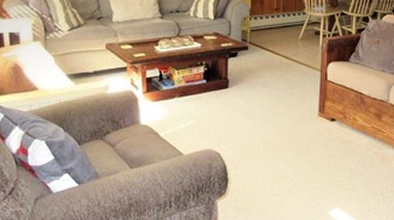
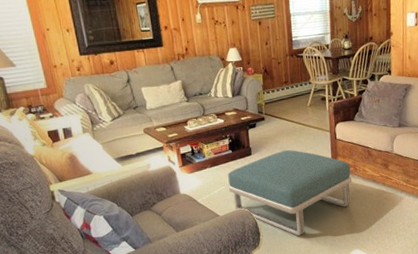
footstool: none [197,86,340,187] -> present [228,149,352,236]

